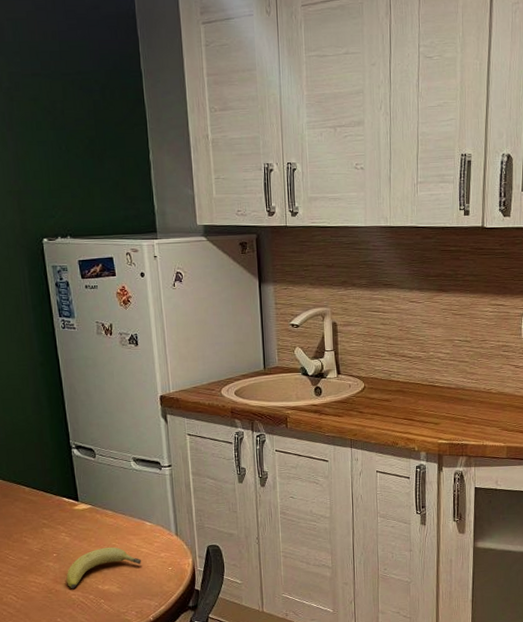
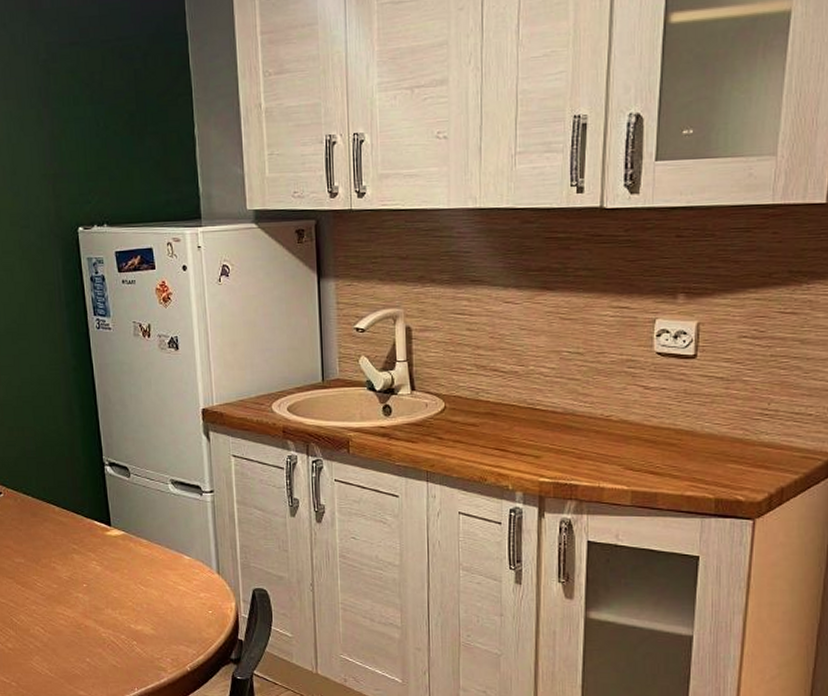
fruit: present [66,547,141,589] -> none [96,581,178,626]

